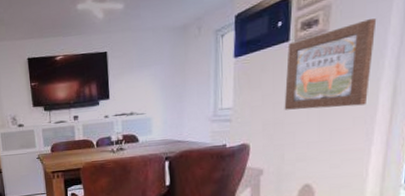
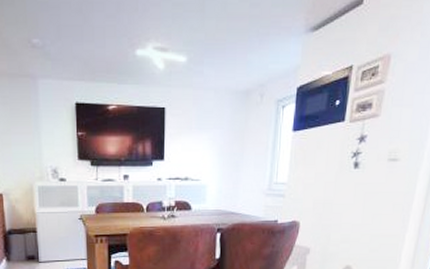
wall art: present [284,18,377,110] -> none [334,110,422,193]

